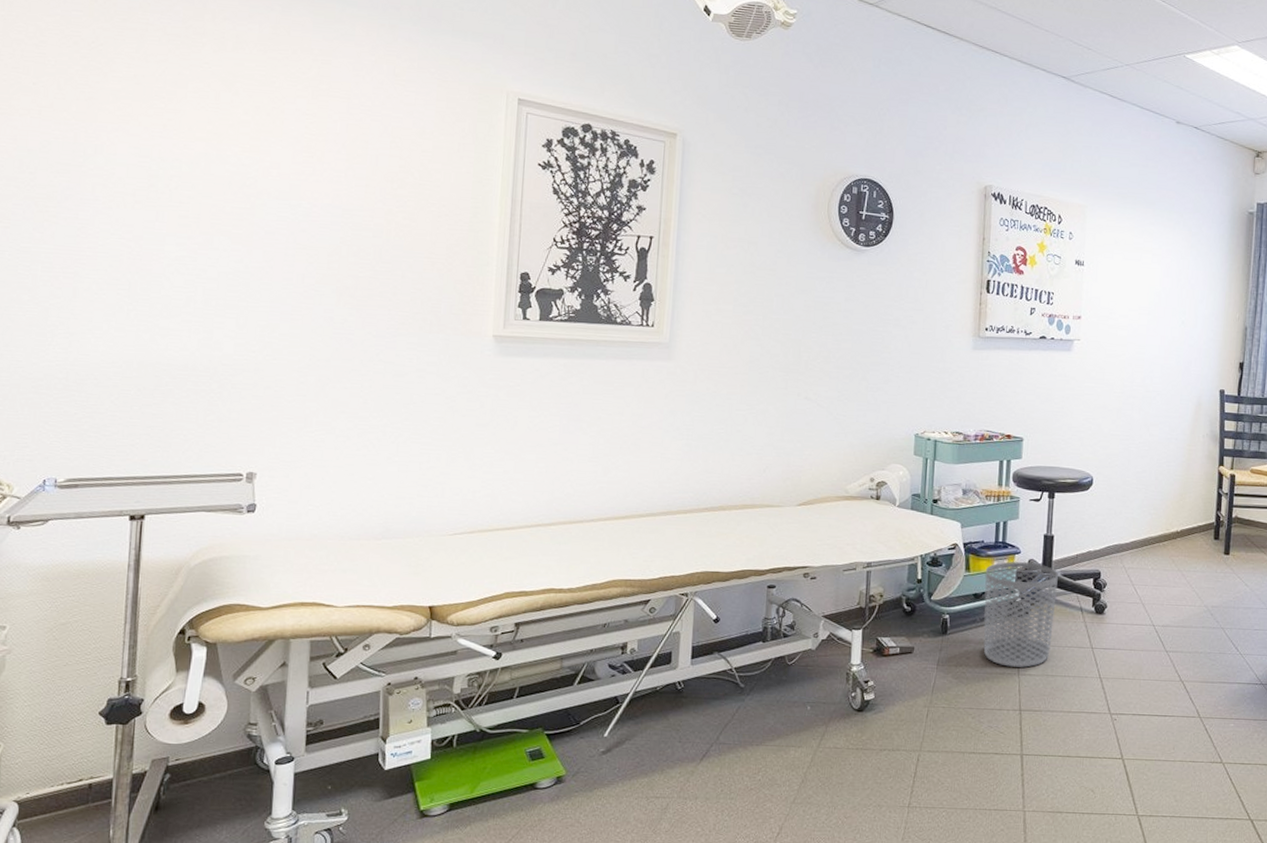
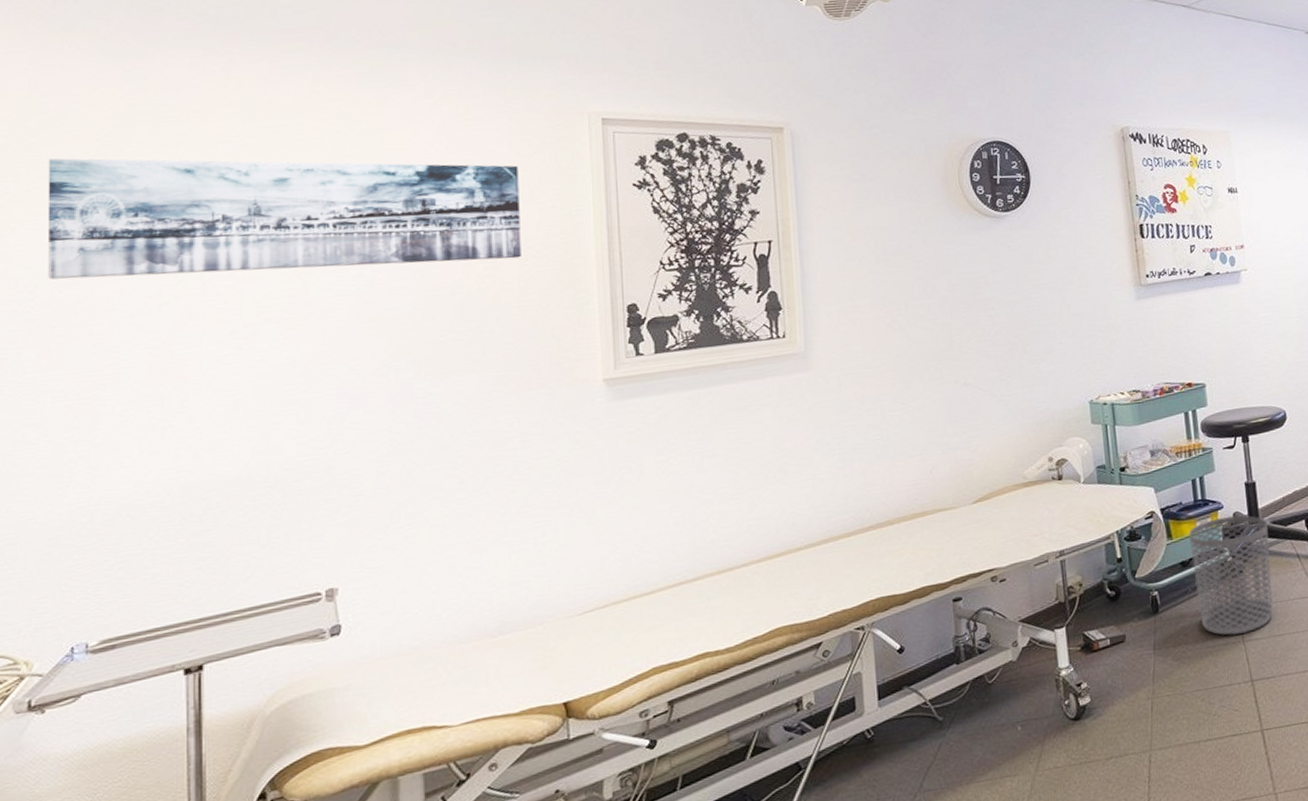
wall art: none [46,57,442,214] -> present [47,158,521,280]

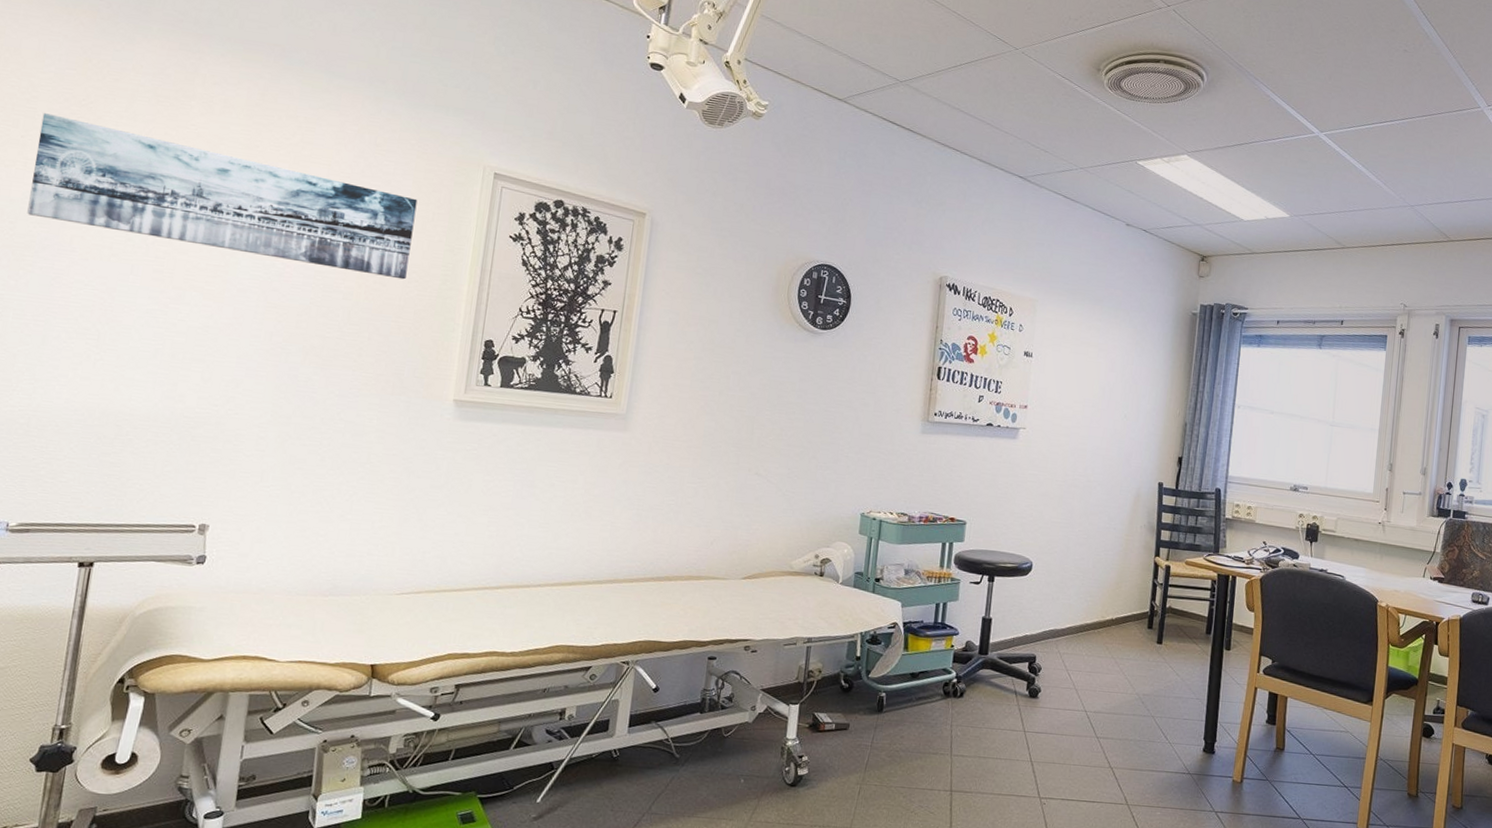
waste bin: present [1188,515,1273,636] -> none [917,642,995,748]

